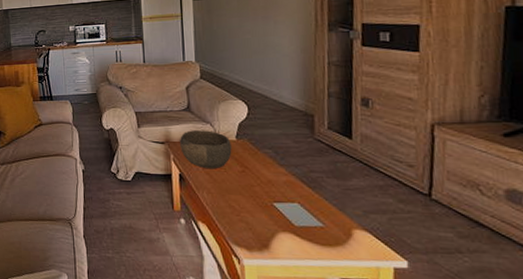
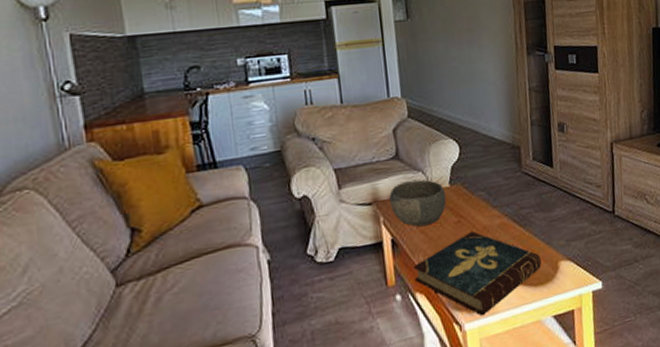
book: none [197,182,331,257] -> present [413,231,541,316]

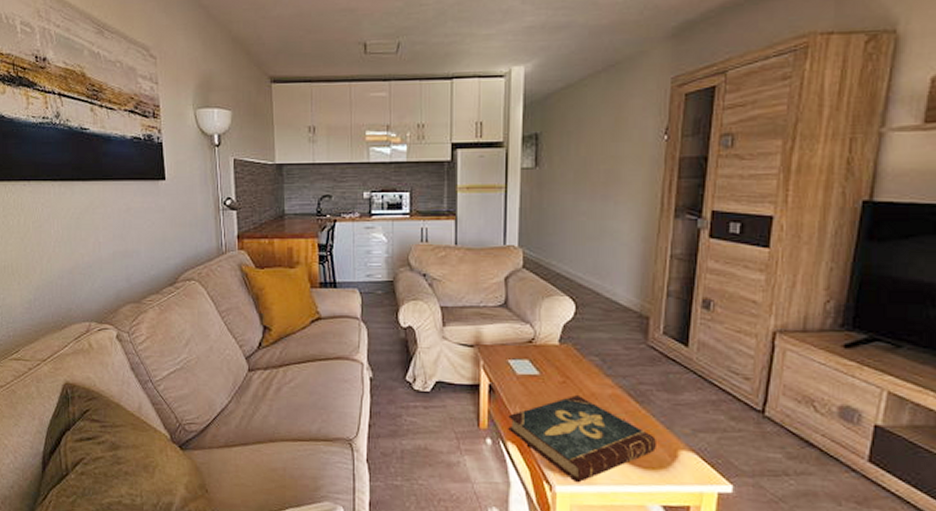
bowl: present [389,179,447,227] -> none [493,331,553,379]

